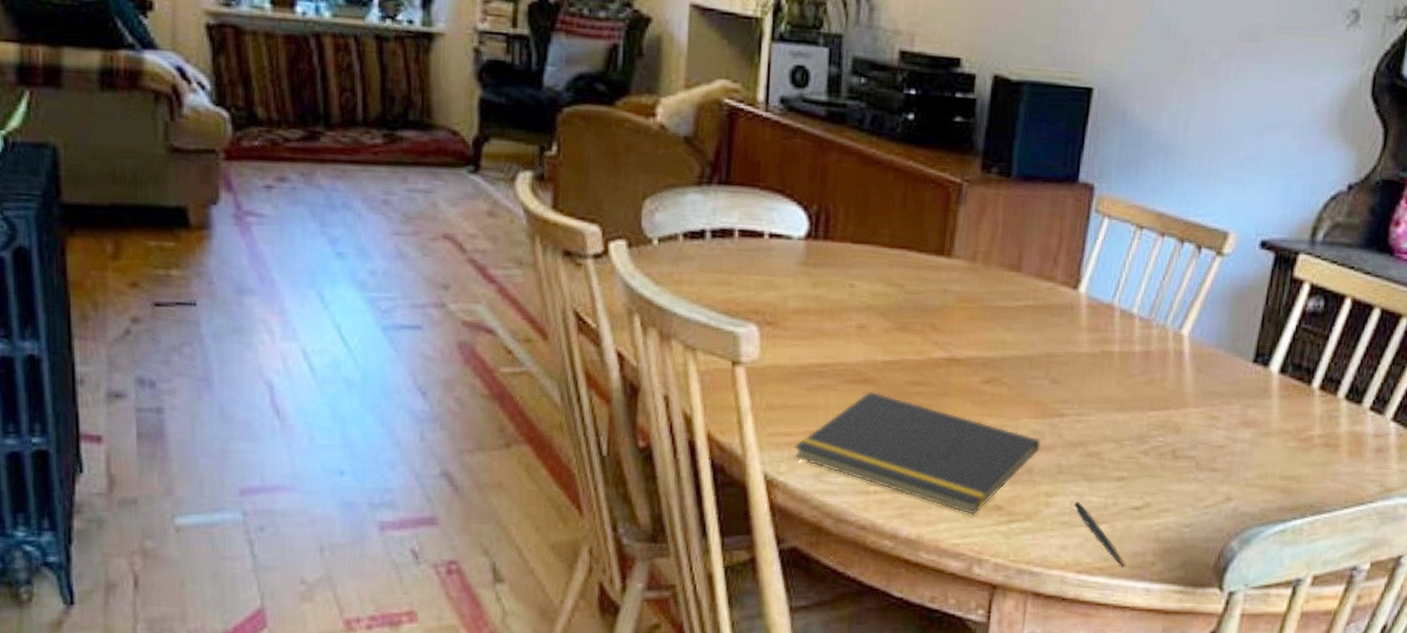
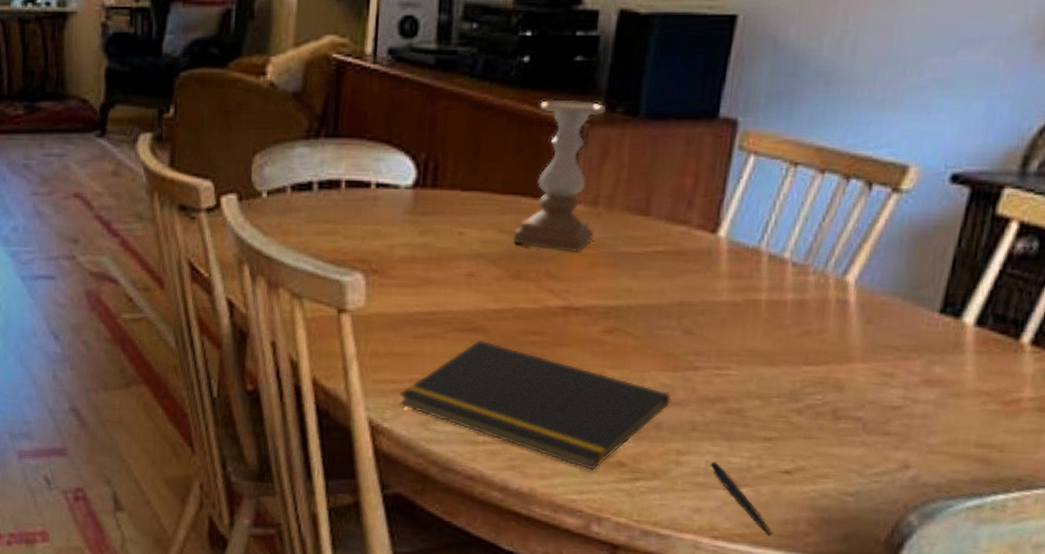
candle holder: none [899,157,982,306] -> present [512,99,606,252]

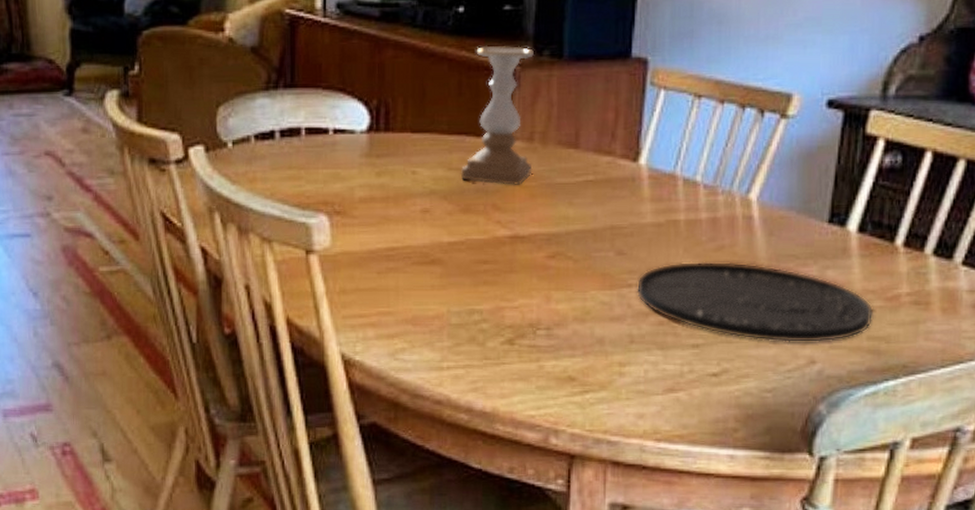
notepad: present [399,339,671,471] -> none [368,271,610,387]
plate: none [703,346,987,446] -> present [636,261,874,342]
pen: present [710,461,772,535] -> none [648,370,706,434]

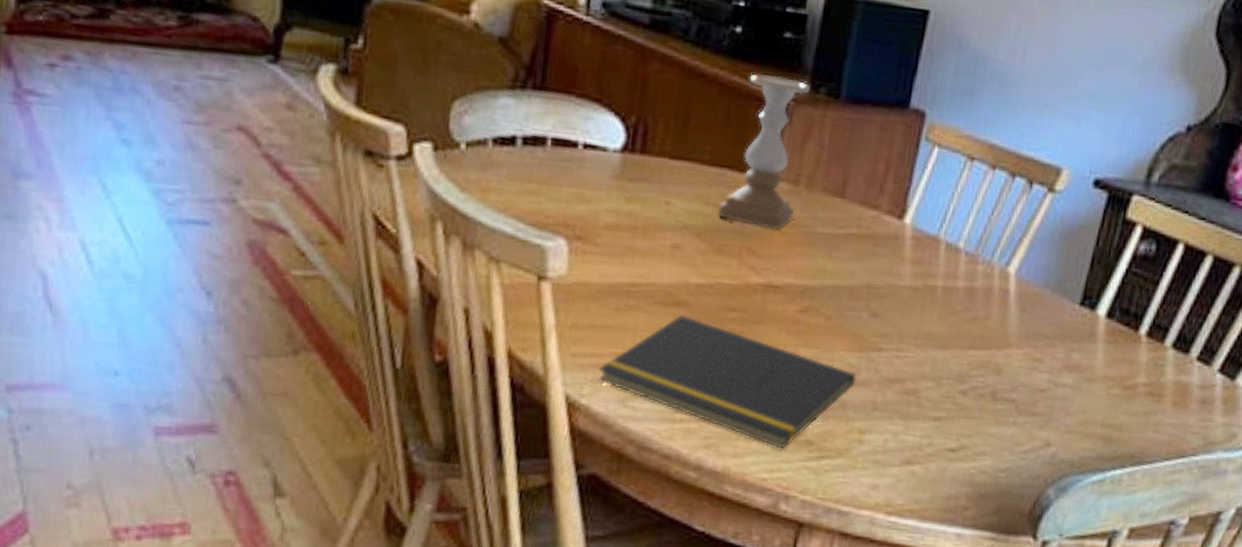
notepad: none [368,271,610,387] -> present [598,314,857,449]
plate: present [636,261,874,342] -> none [885,330,1111,426]

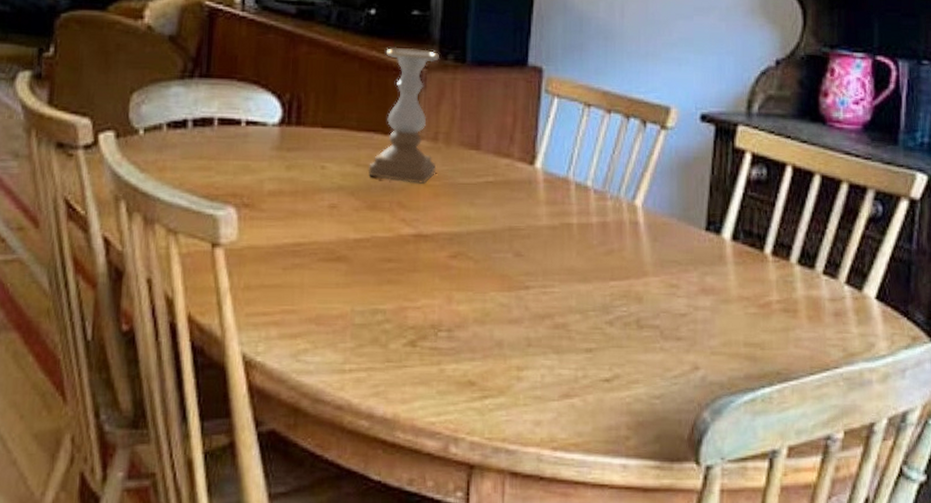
notepad: present [598,314,857,449] -> none [271,268,508,391]

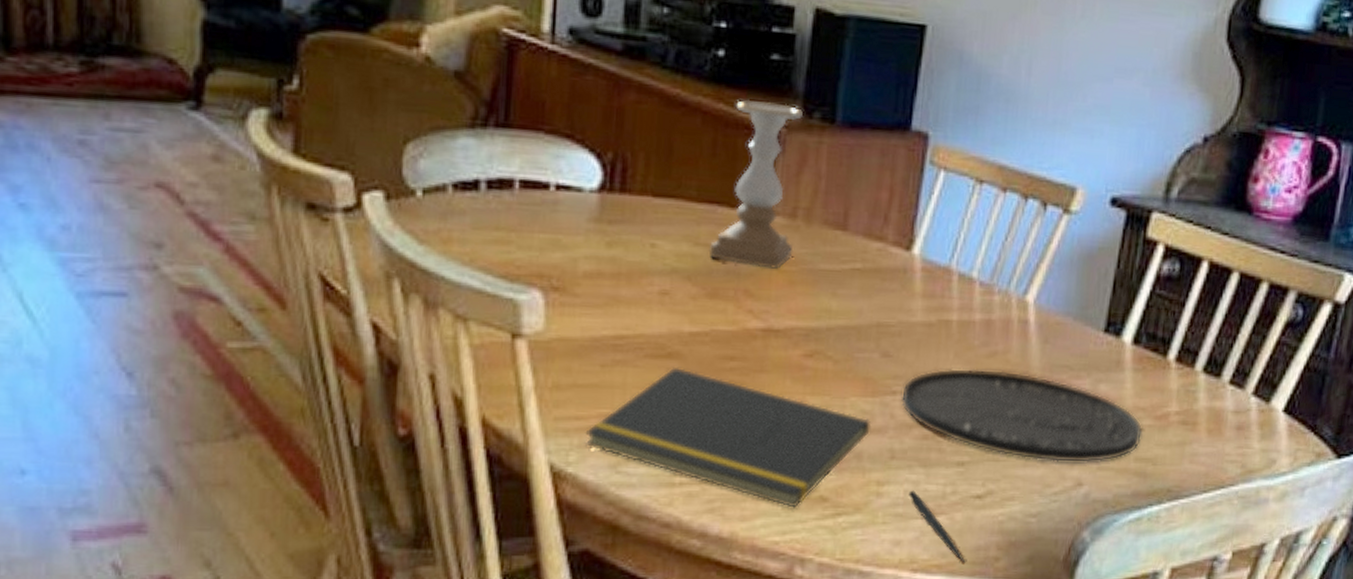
notepad: none [271,268,508,391] -> present [585,366,871,508]
plate: none [533,264,749,348] -> present [900,368,1143,463]
pen: none [545,375,600,442] -> present [908,490,966,563]

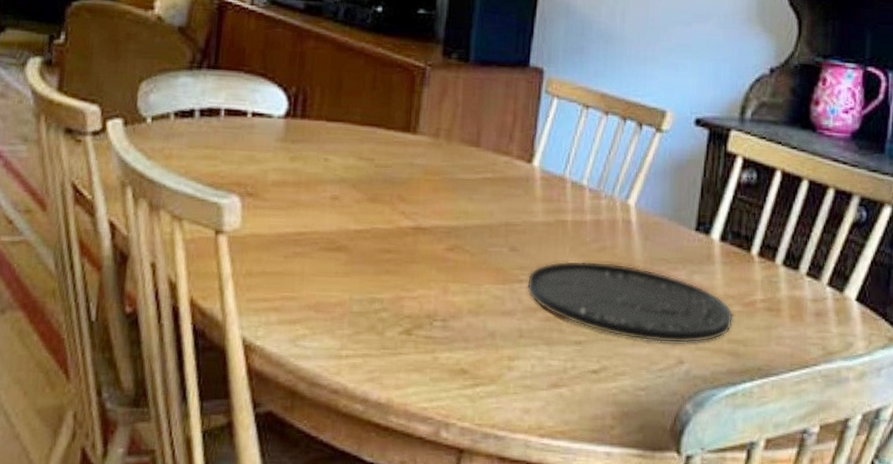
notepad: present [585,366,871,508] -> none [271,258,502,379]
candle holder: present [708,99,803,269] -> none [370,44,443,178]
pen: present [908,490,966,563] -> none [535,365,586,430]

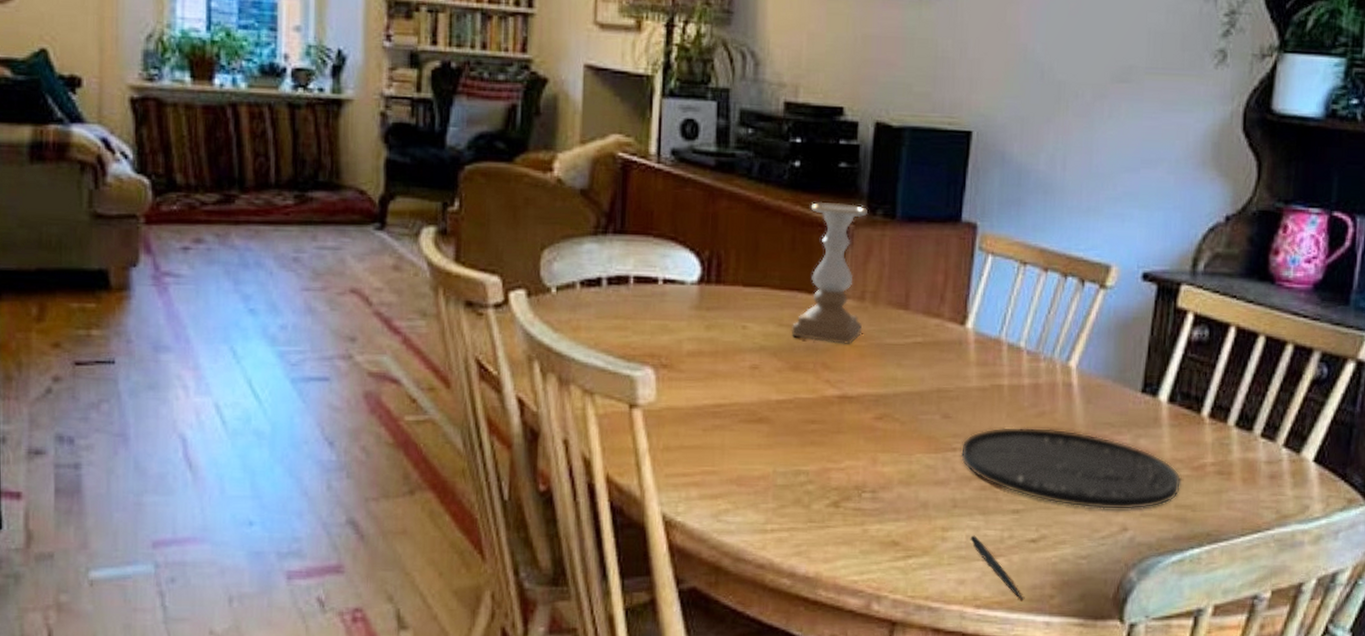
candle holder: none [370,44,443,178] -> present [791,201,868,344]
pen: none [535,365,586,430] -> present [970,535,1024,600]

